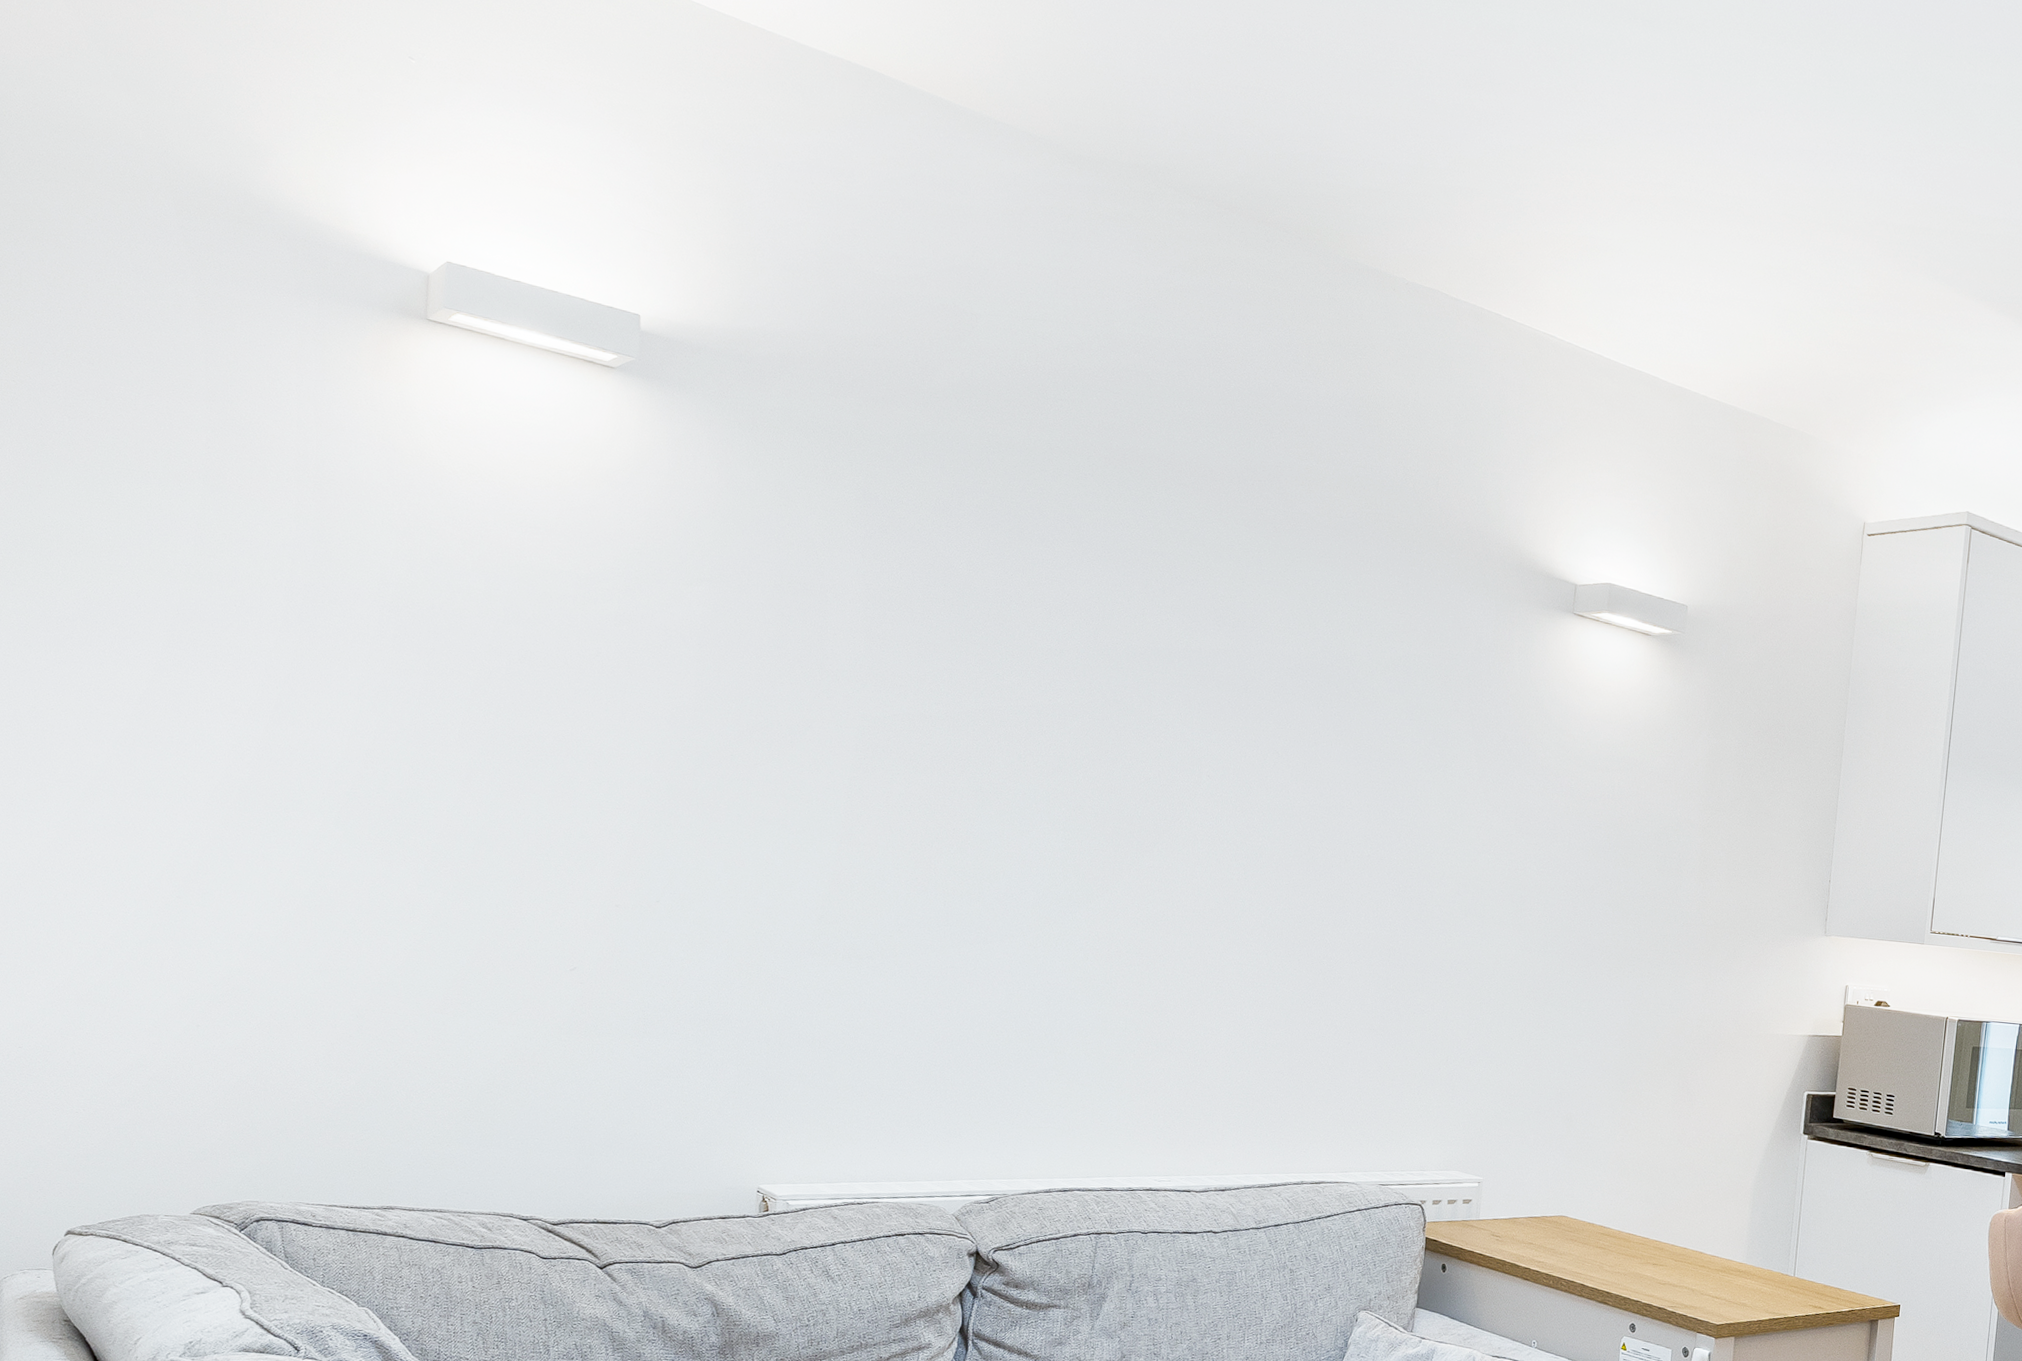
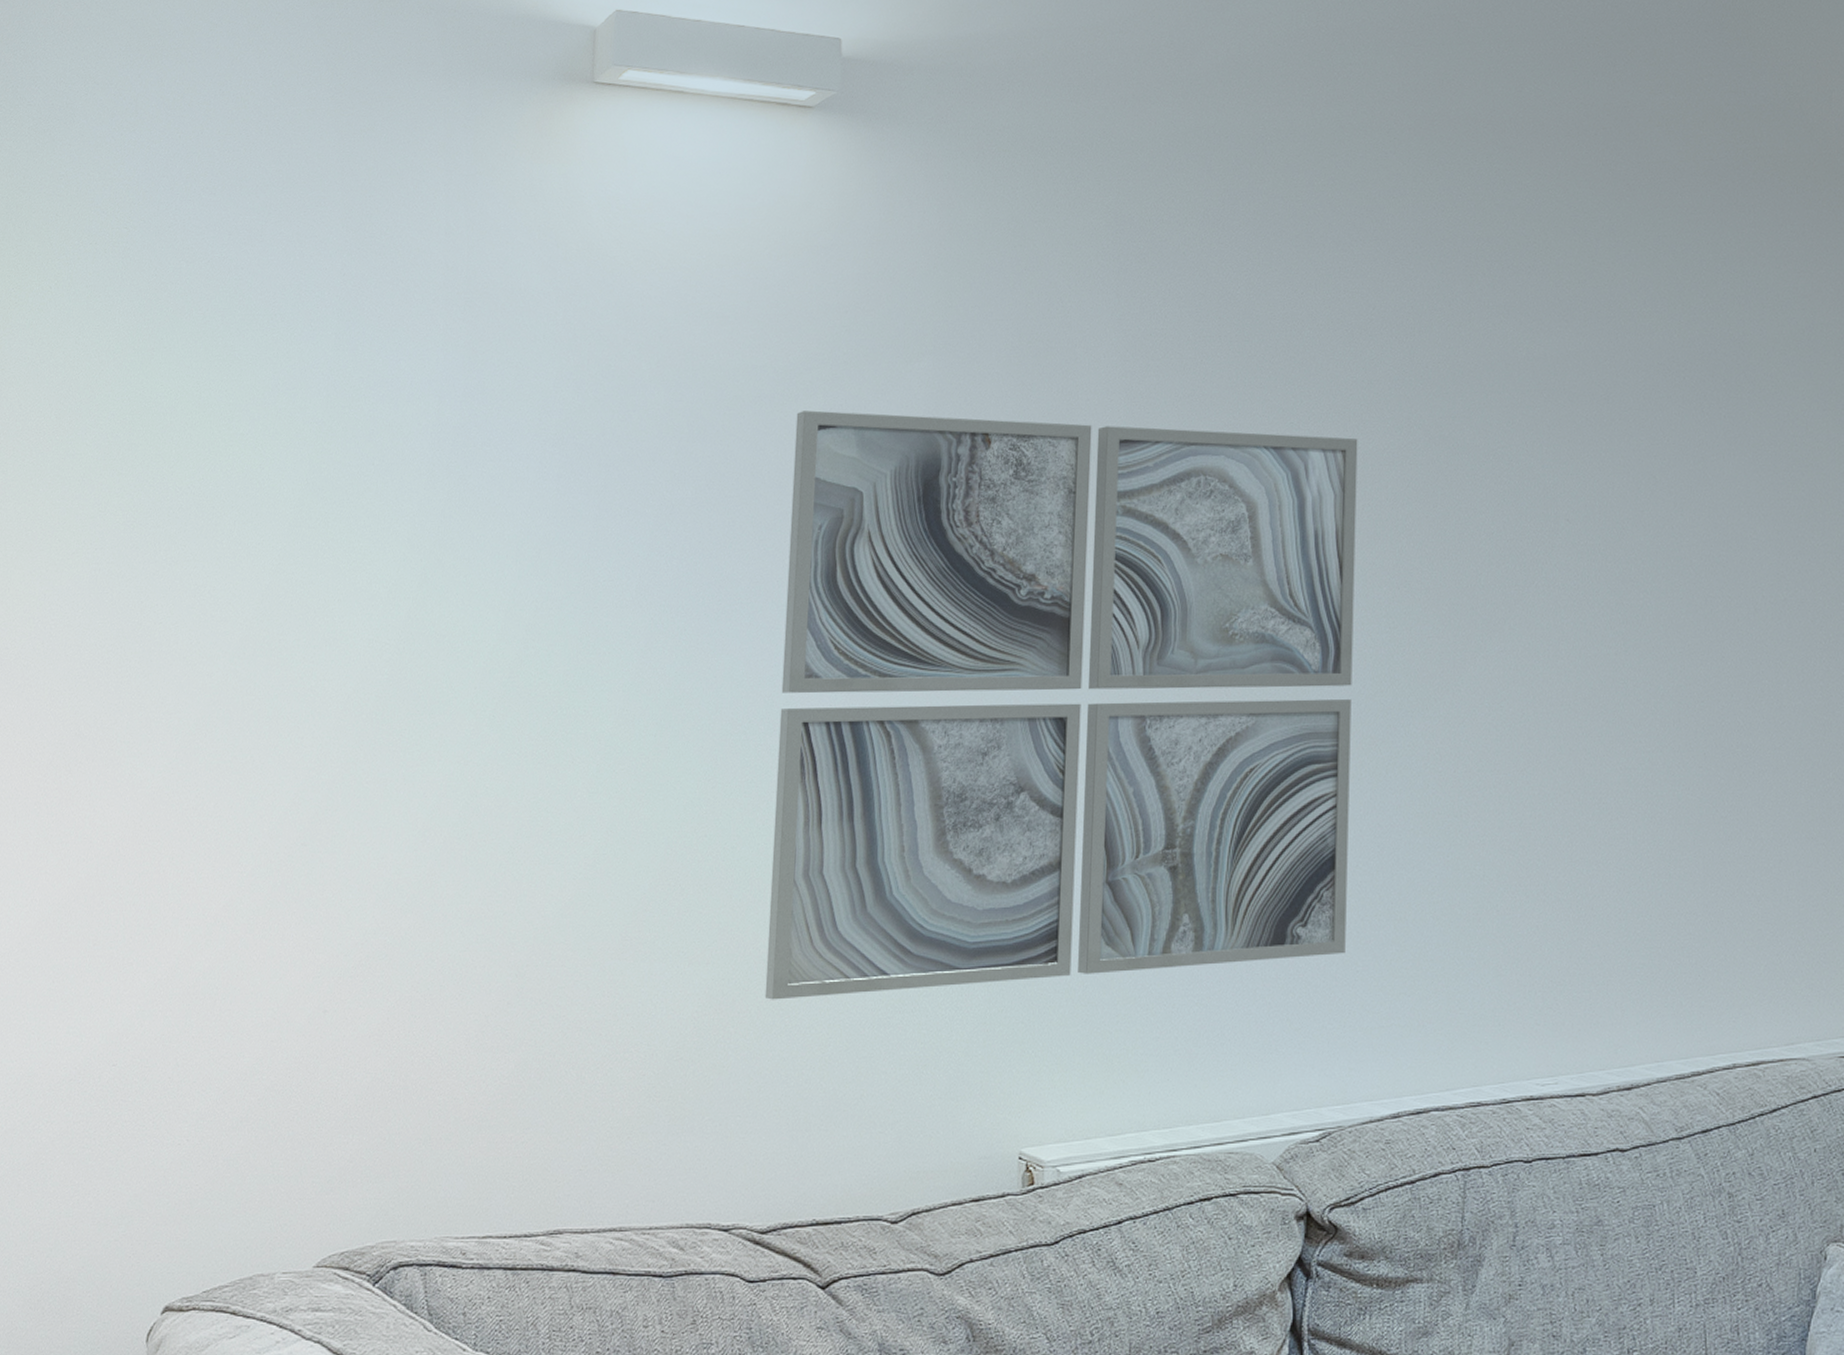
wall art: none [559,611,1050,1073] -> present [764,410,1358,1000]

